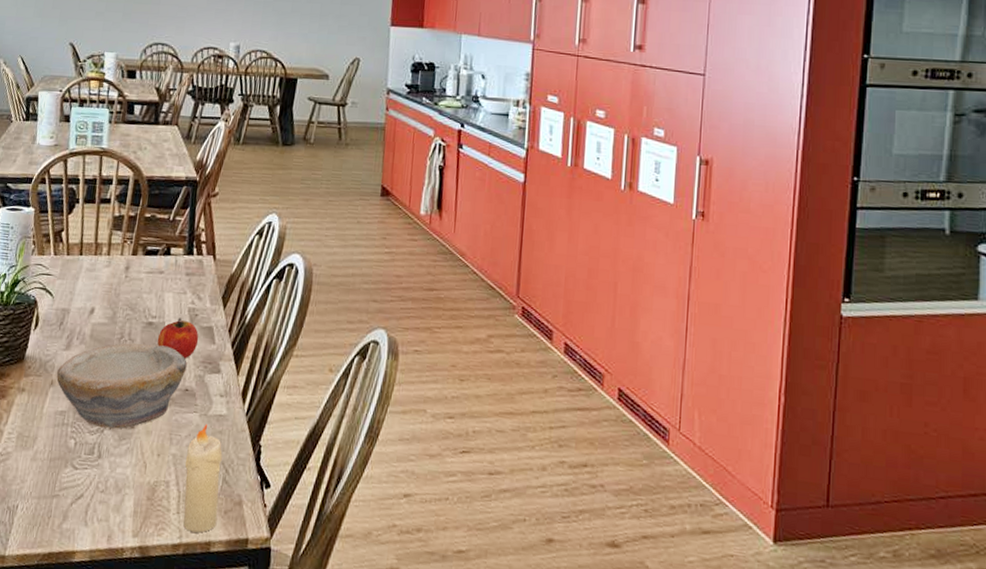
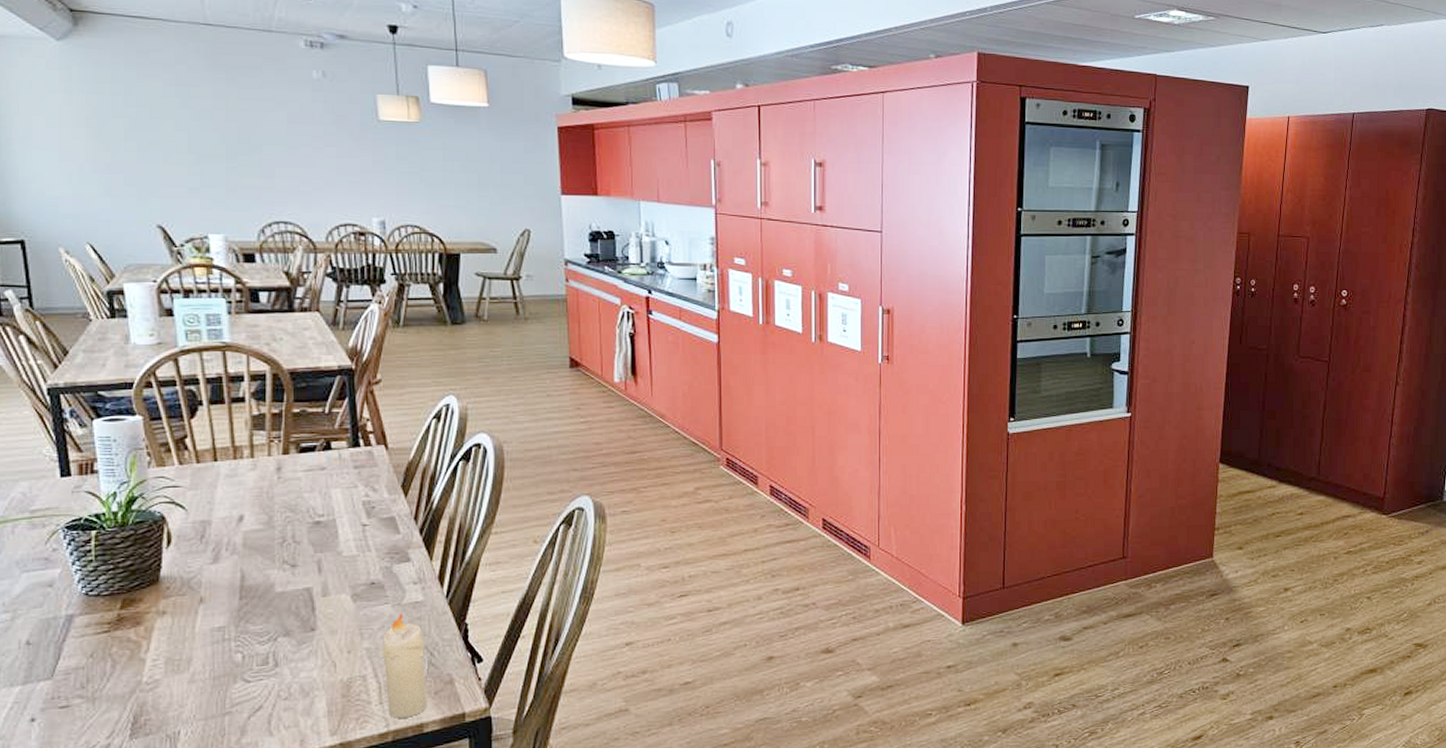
bowl: present [56,343,187,429] -> none [207,543,369,636]
fruit: present [157,318,199,359] -> none [329,512,380,553]

